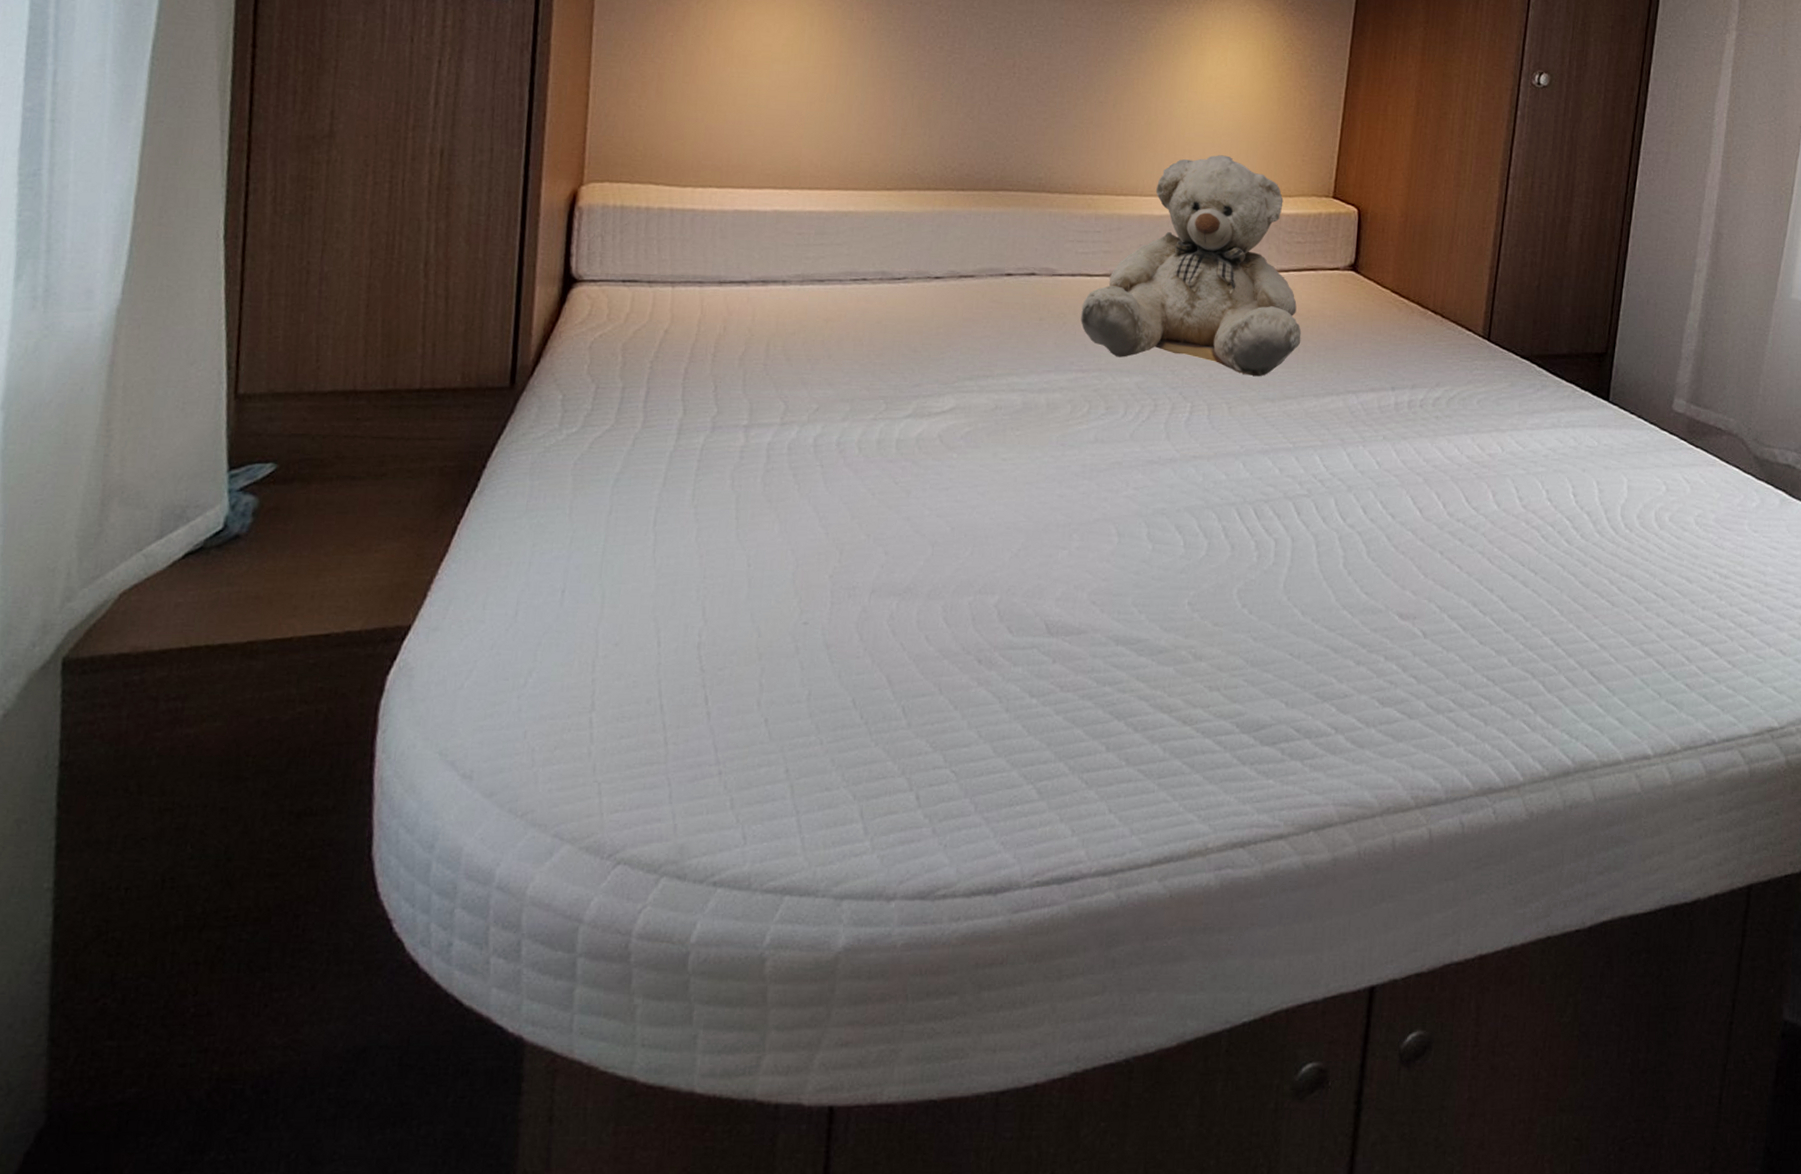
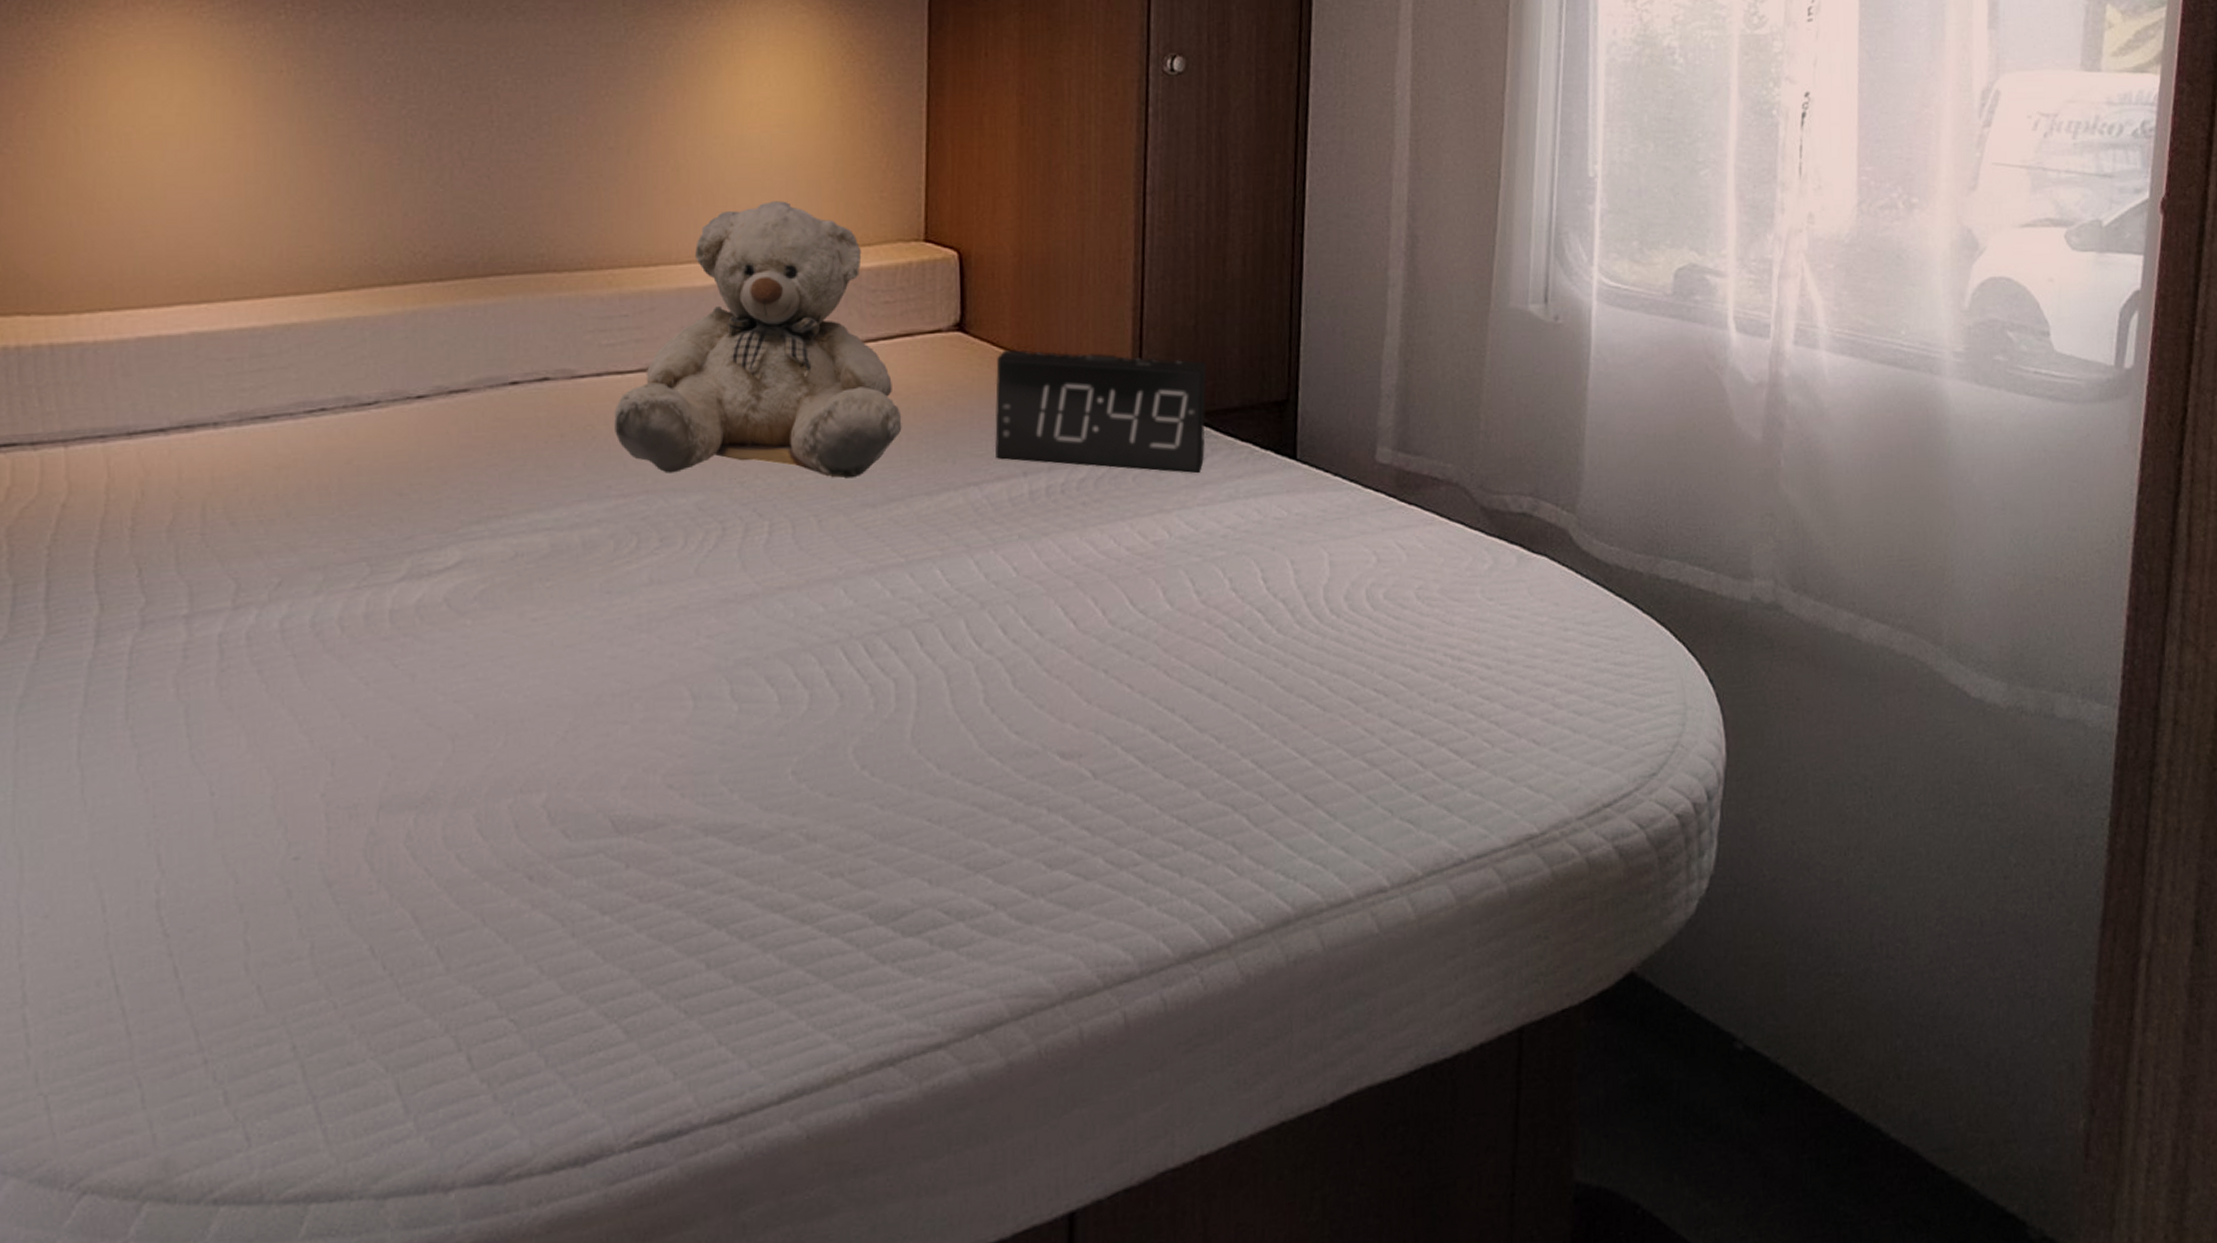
alarm clock: none [1371,289,1545,404] -> present [994,349,1208,474]

